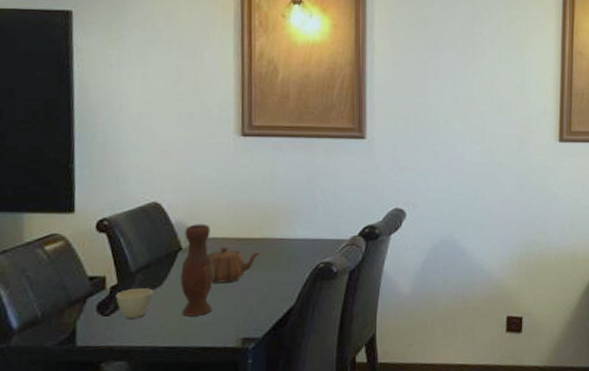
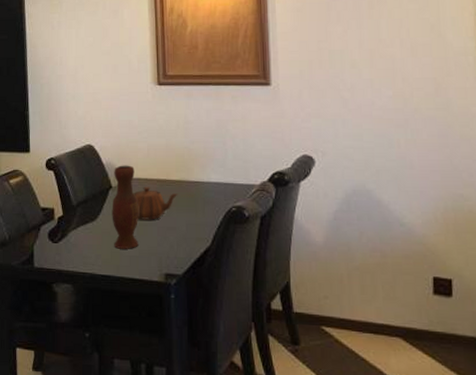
cup: present [115,288,153,318] -> none [62,221,90,246]

